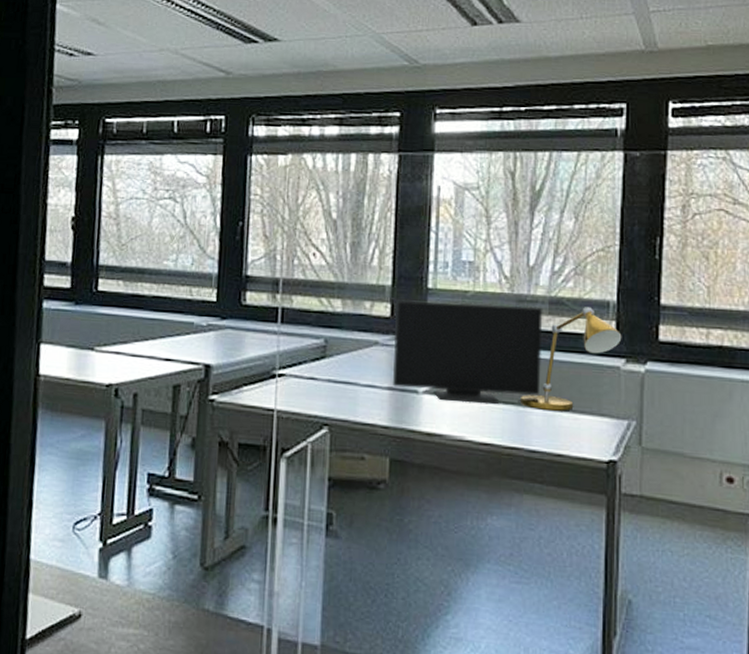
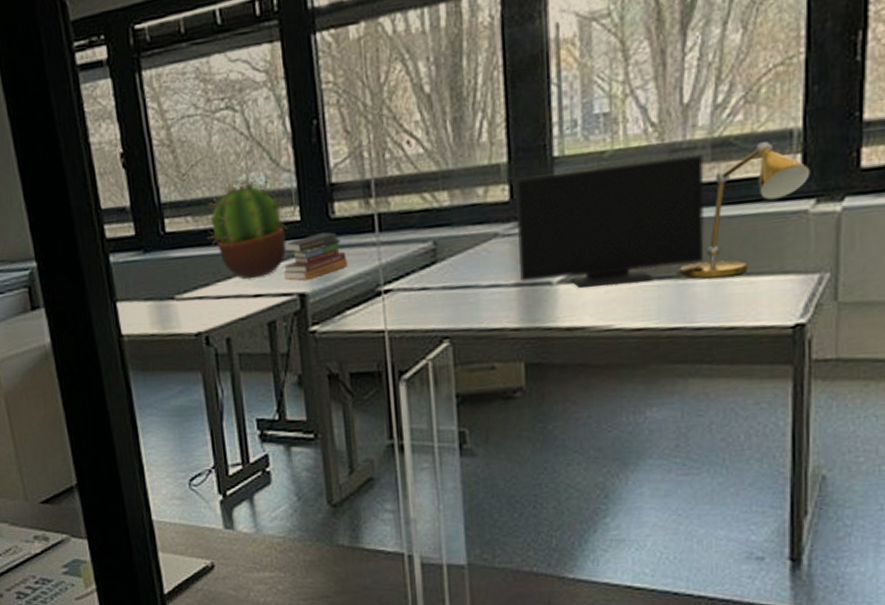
cactus: none [133,257,204,344] -> present [204,177,288,279]
books: none [194,315,251,354] -> present [283,232,347,281]

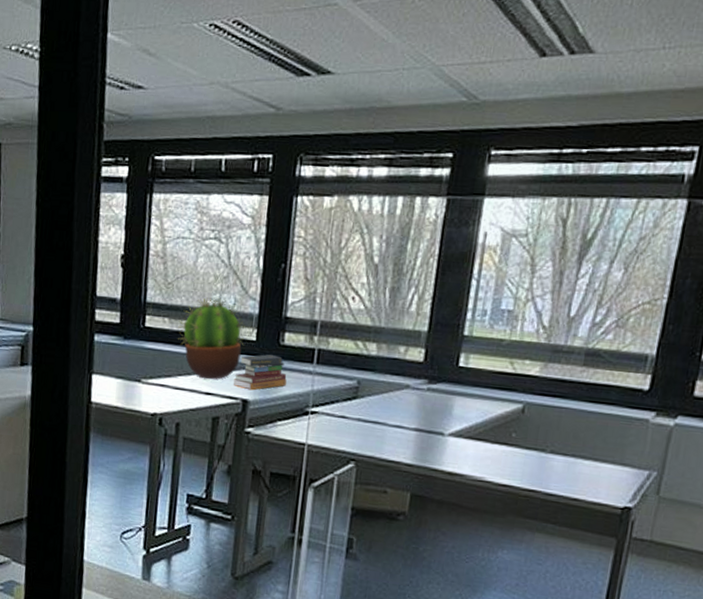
computer monitor: present [514,153,705,288] -> none [420,345,578,449]
desk lamp: present [676,141,811,279] -> none [541,359,656,459]

